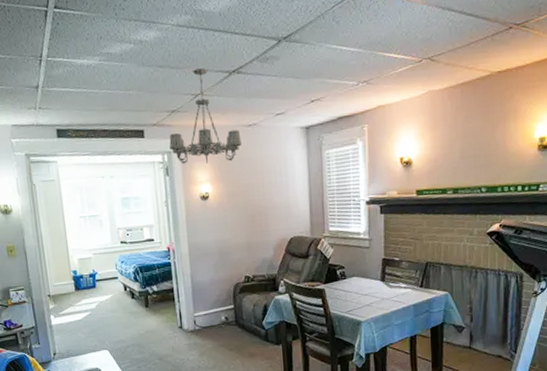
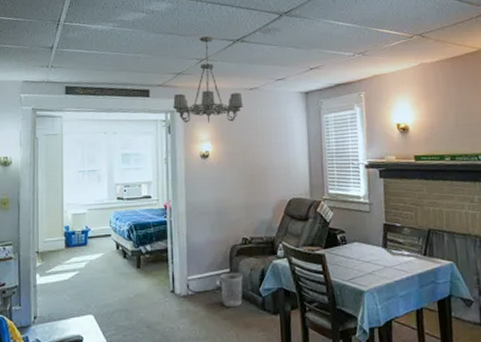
wastebasket: none [225,308,247,340] -> present [220,272,243,308]

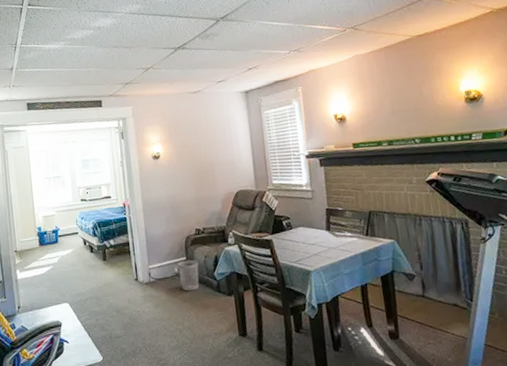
chandelier: present [173,36,243,123] -> none [124,46,188,128]

